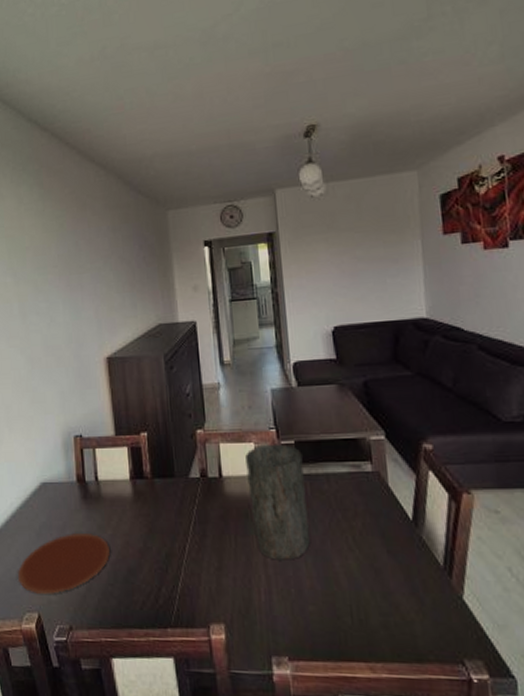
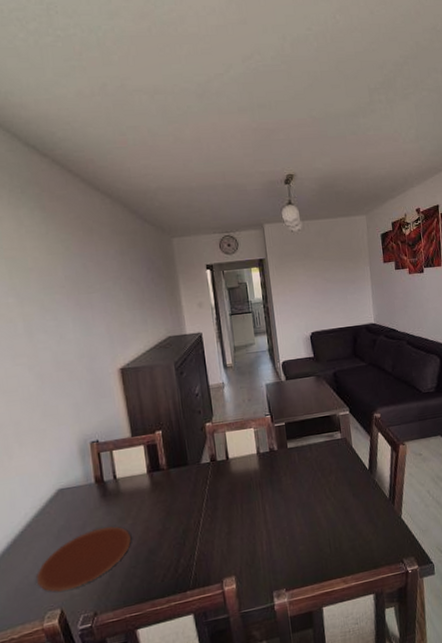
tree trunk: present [245,444,310,560] -> none [247,426,299,517]

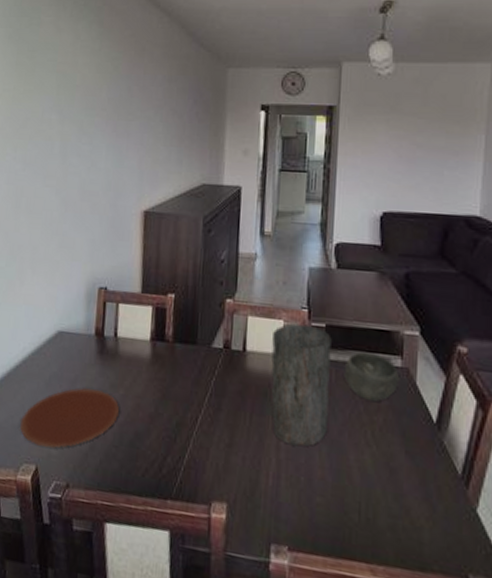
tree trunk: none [247,426,299,517] -> present [271,324,332,447]
bowl: none [303,434,342,468] -> present [344,351,400,402]

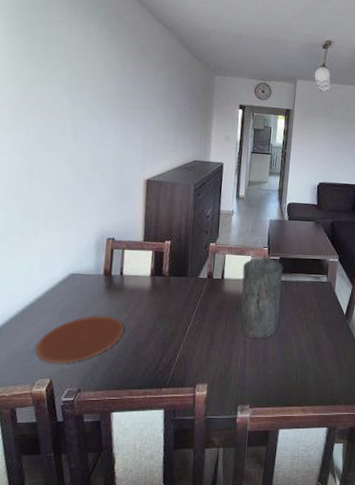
bowl: present [344,351,400,402] -> none [290,274,326,306]

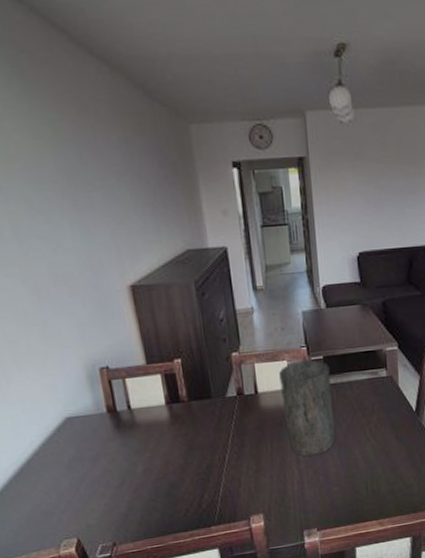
plate: present [35,316,125,364] -> none [48,459,150,522]

